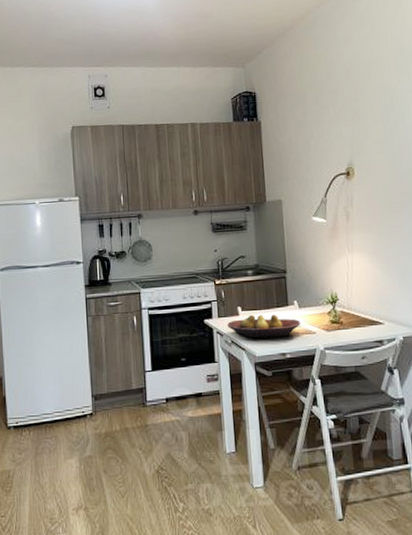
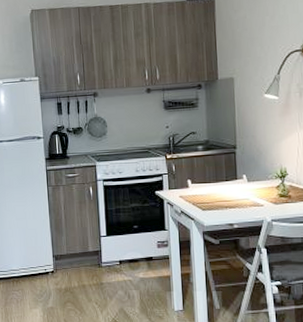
fruit bowl: present [227,314,301,339] -> none [177,187,249,210]

